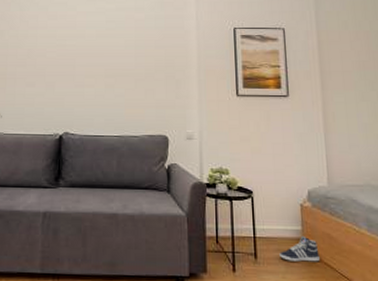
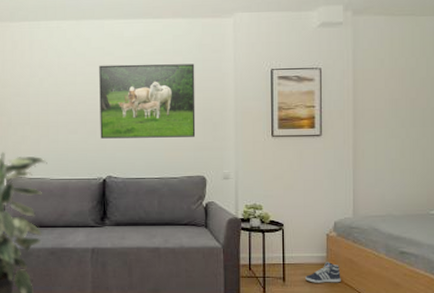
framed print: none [59,19,158,94] -> present [99,64,196,139]

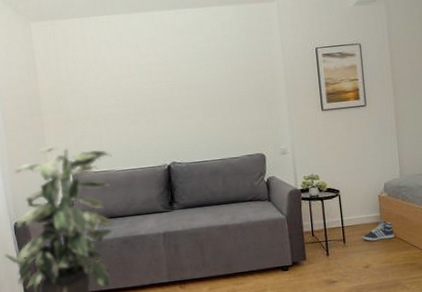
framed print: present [99,64,196,139] -> none [153,48,252,127]

